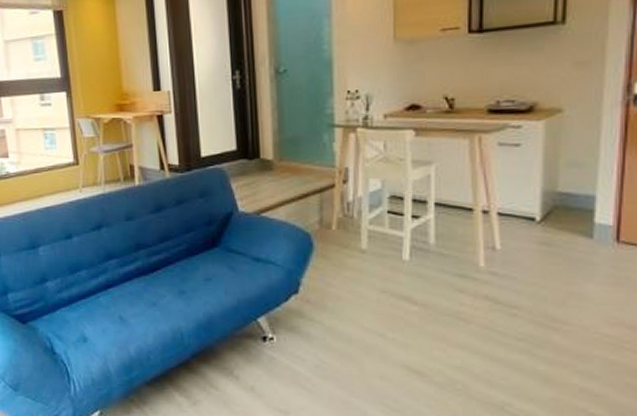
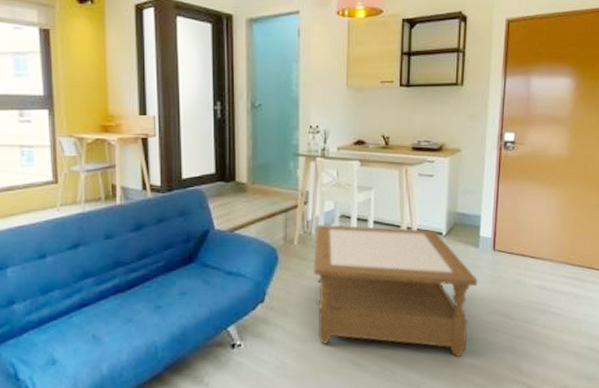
coffee table: none [356,206,591,377] -> present [313,223,478,357]

